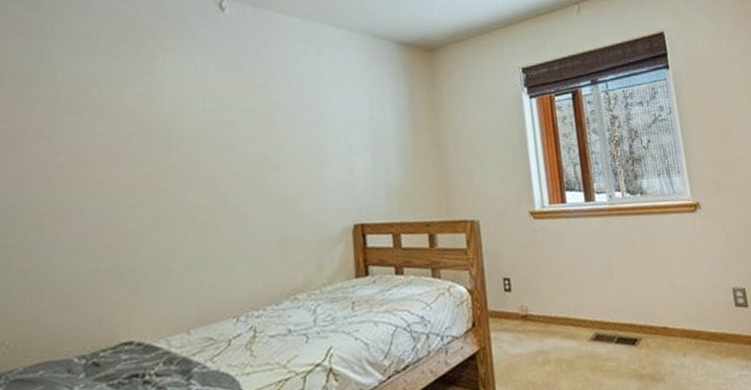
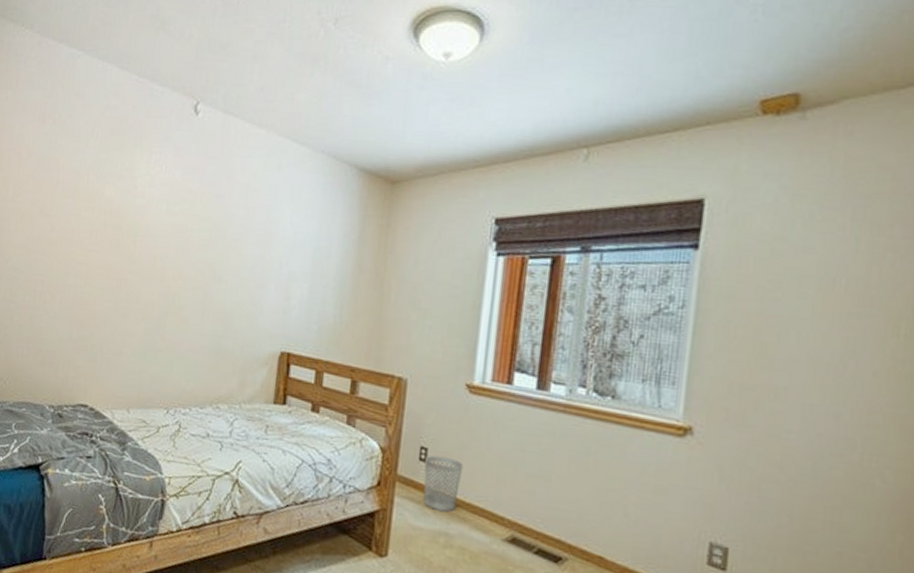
wastebasket: none [510,281,545,334] -> present [423,455,464,512]

